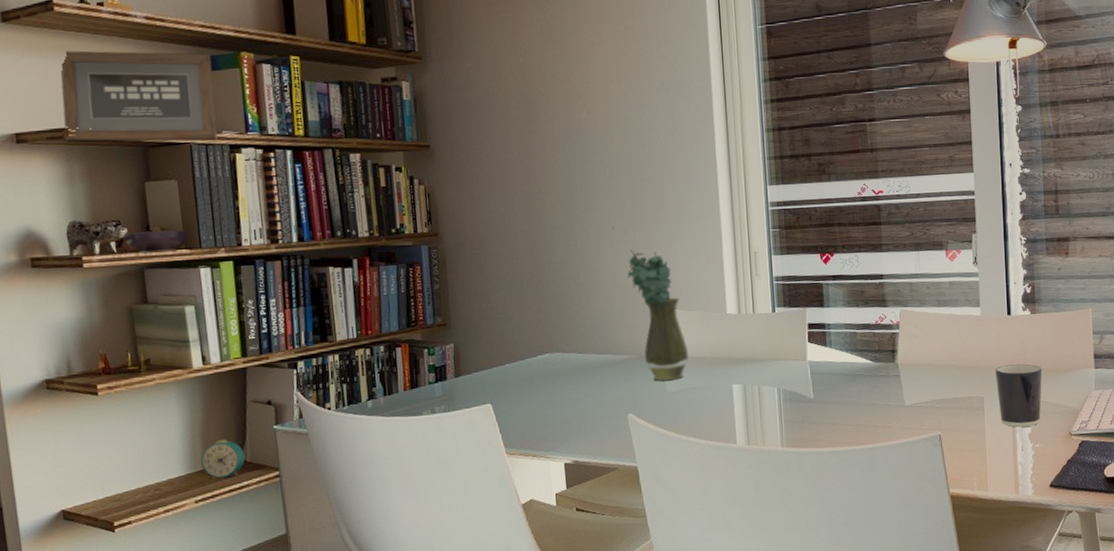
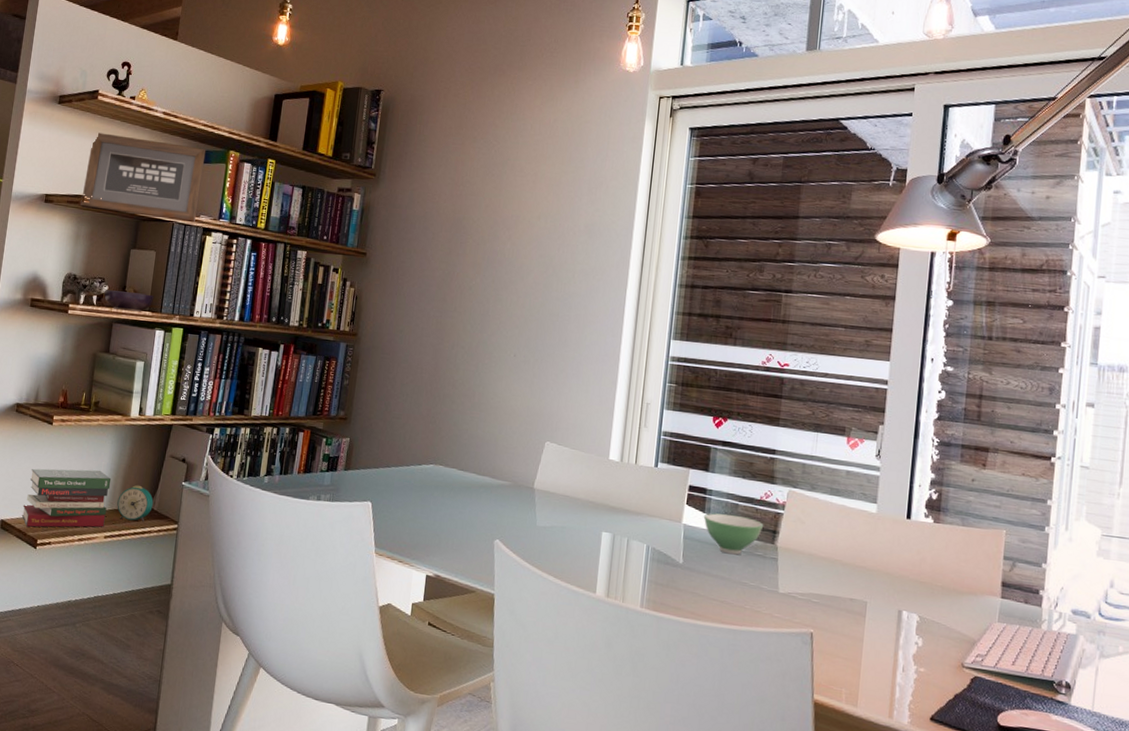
books: none [84,432,192,511] -> present [21,468,112,528]
vase: present [627,249,689,381] -> none [520,379,565,516]
bowl: none [826,342,883,380] -> present [703,513,764,555]
mug: present [994,364,1043,427] -> none [882,572,939,647]

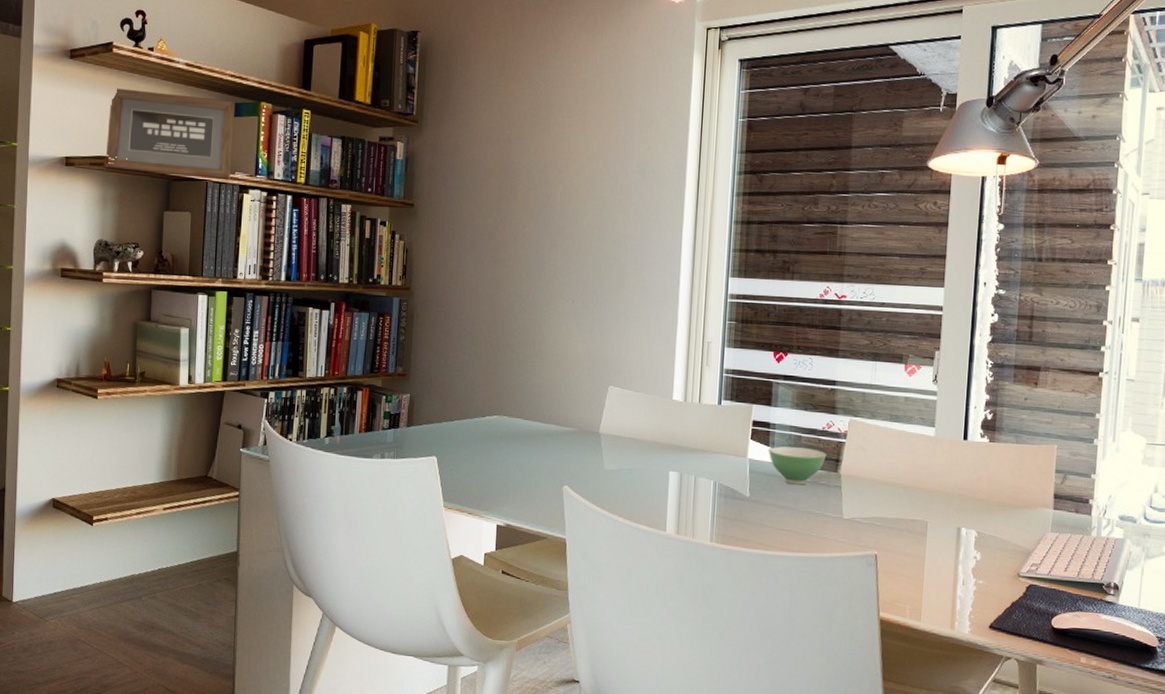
books: present [21,468,112,528] -> none [74,441,165,504]
bowl: present [103,289,155,312] -> none [139,255,194,277]
alarm clock: present [117,484,153,523] -> none [174,454,211,492]

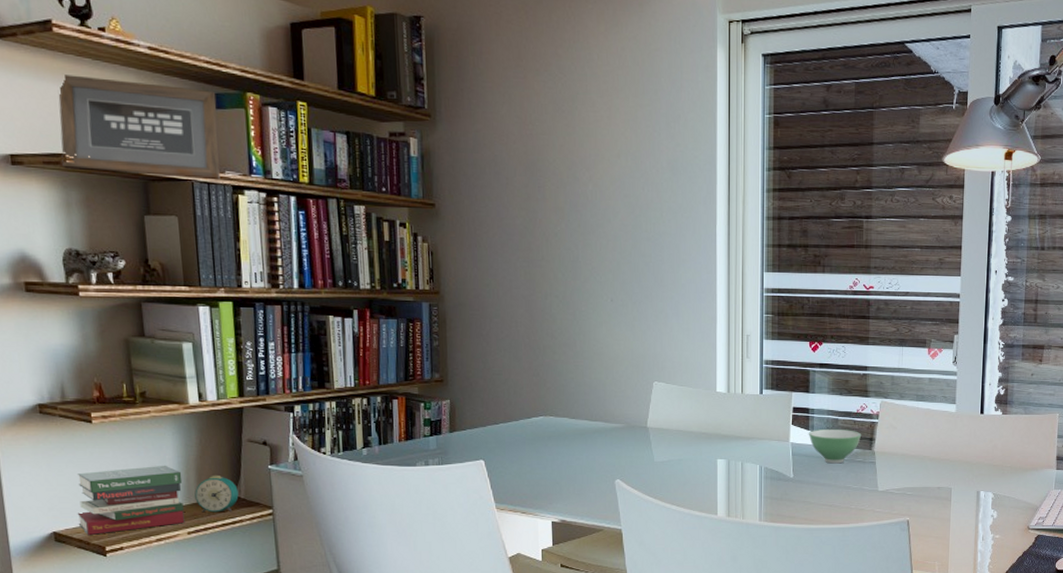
books: none [74,441,165,504] -> present [76,465,185,535]
alarm clock: none [174,454,211,492] -> present [194,475,239,513]

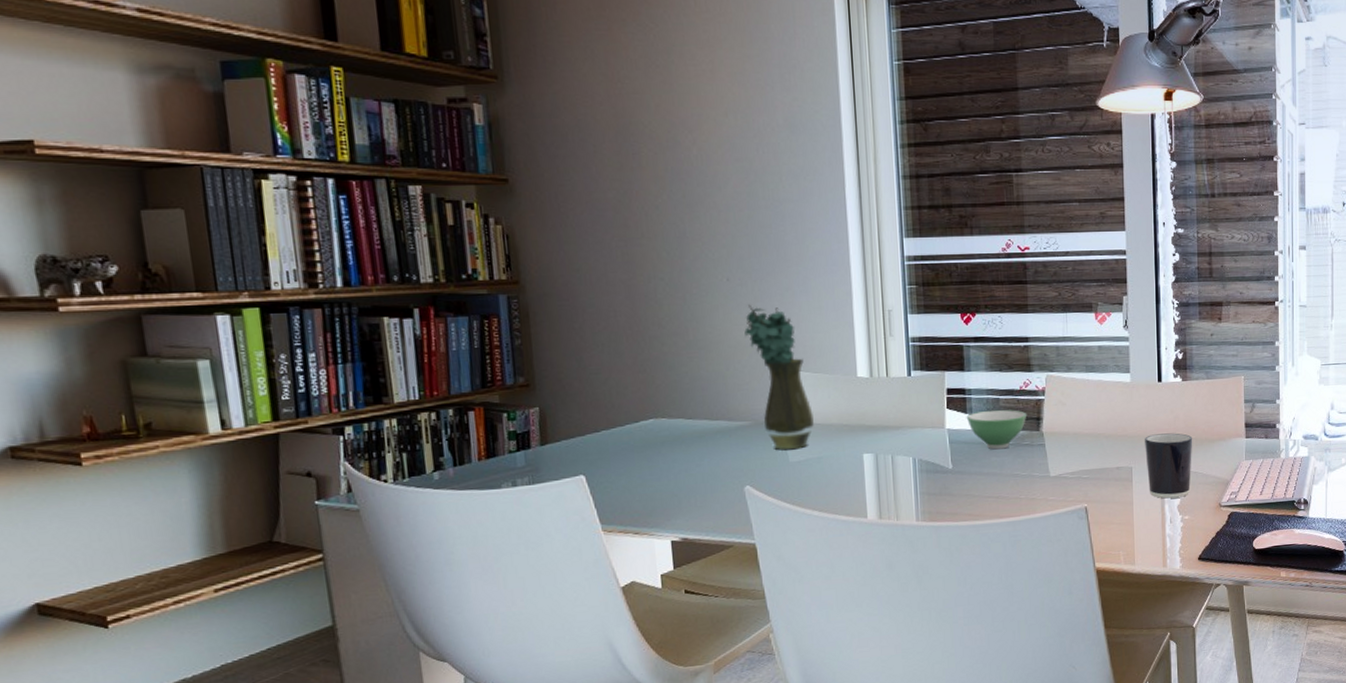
picture frame: present [58,74,220,180] -> none [20,45,237,164]
books: present [76,465,185,535] -> none [64,510,210,604]
alarm clock: present [194,475,239,513] -> none [221,517,279,565]
vase: none [623,323,677,451] -> present [744,304,814,450]
mug: none [964,460,1008,518] -> present [1144,433,1193,499]

